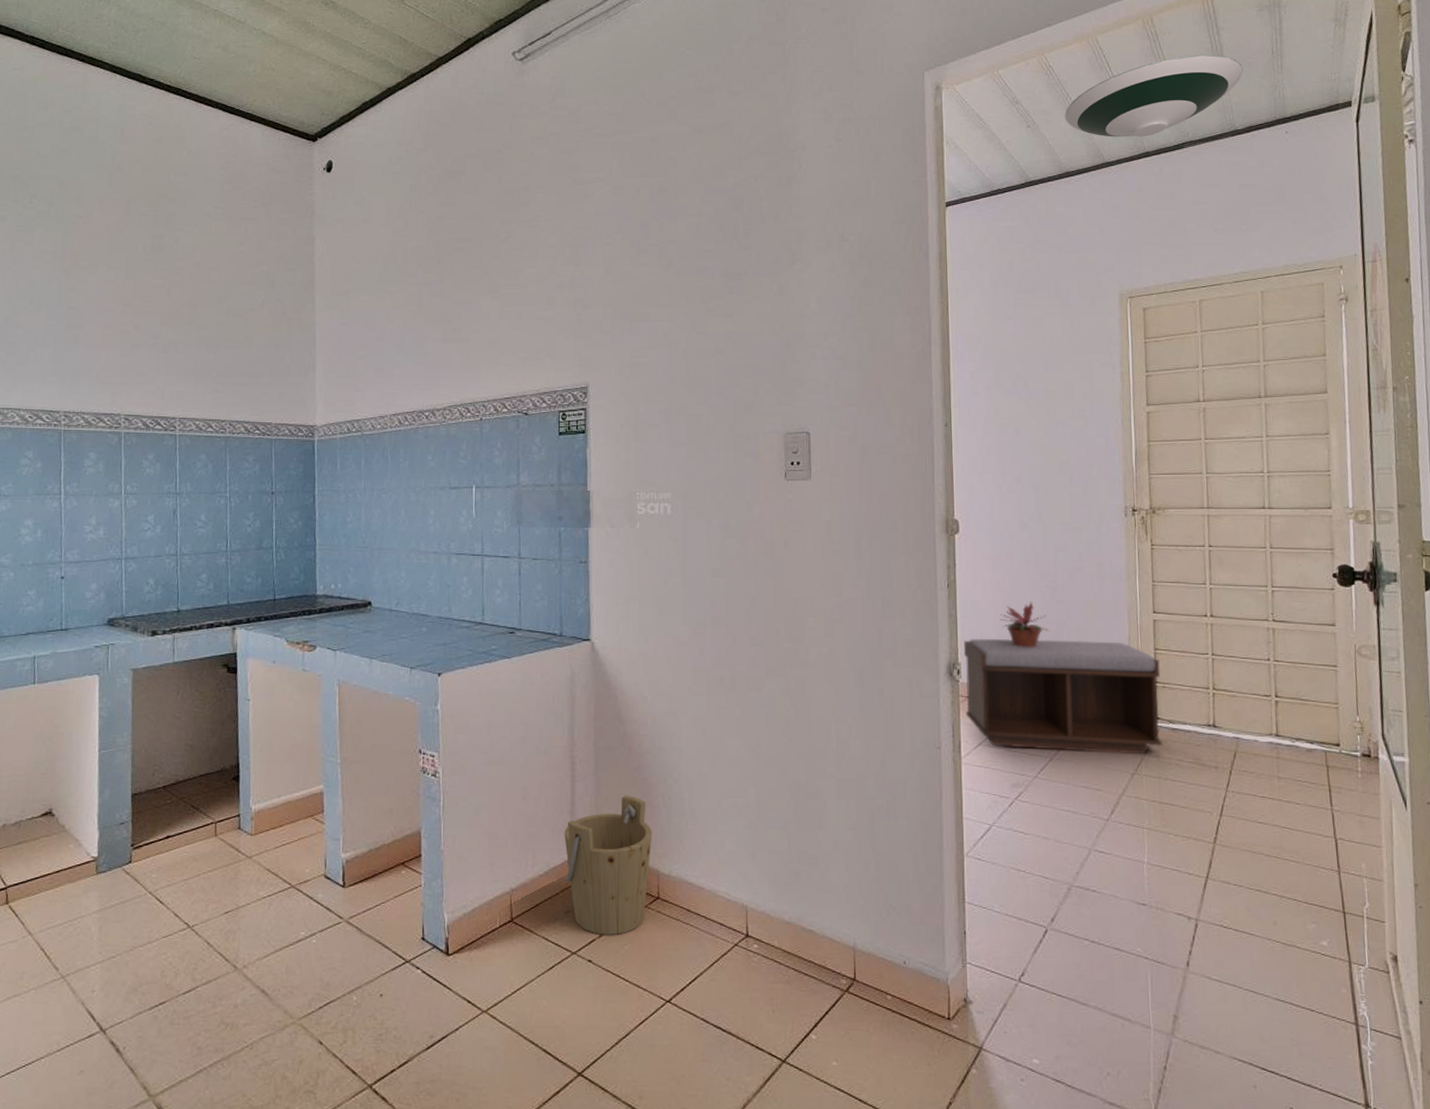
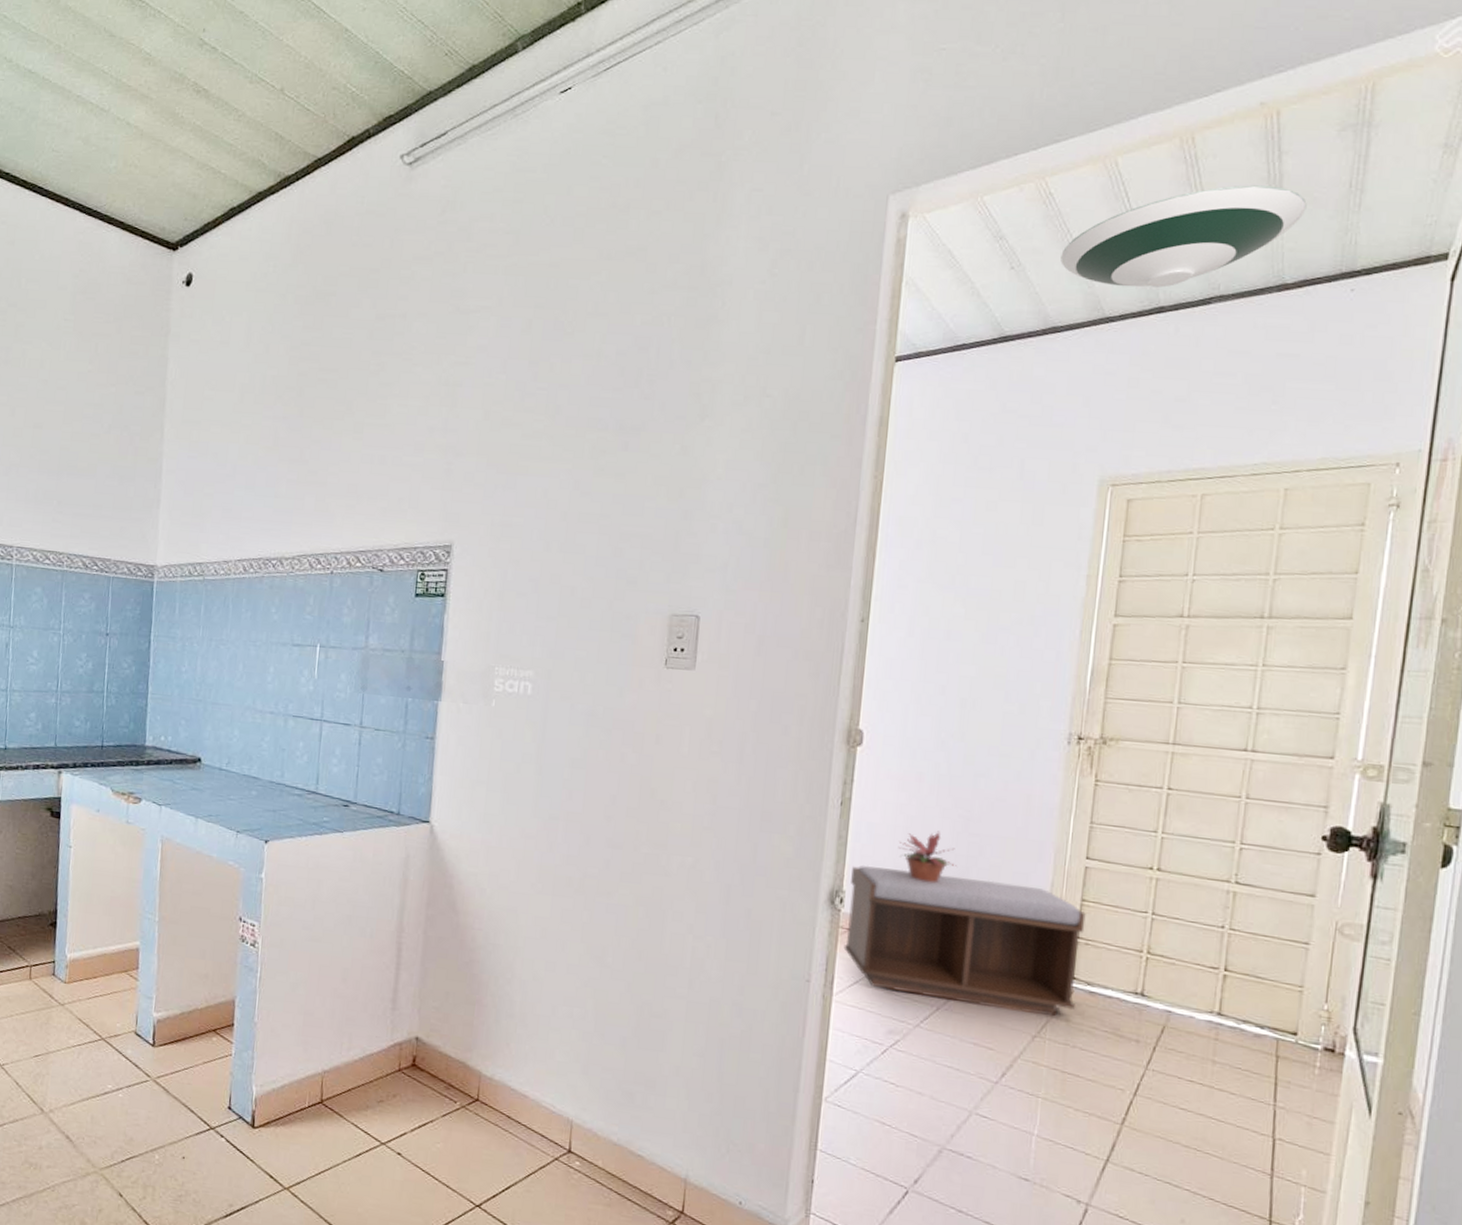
bucket: present [564,795,653,935] -> none [380,989,478,1132]

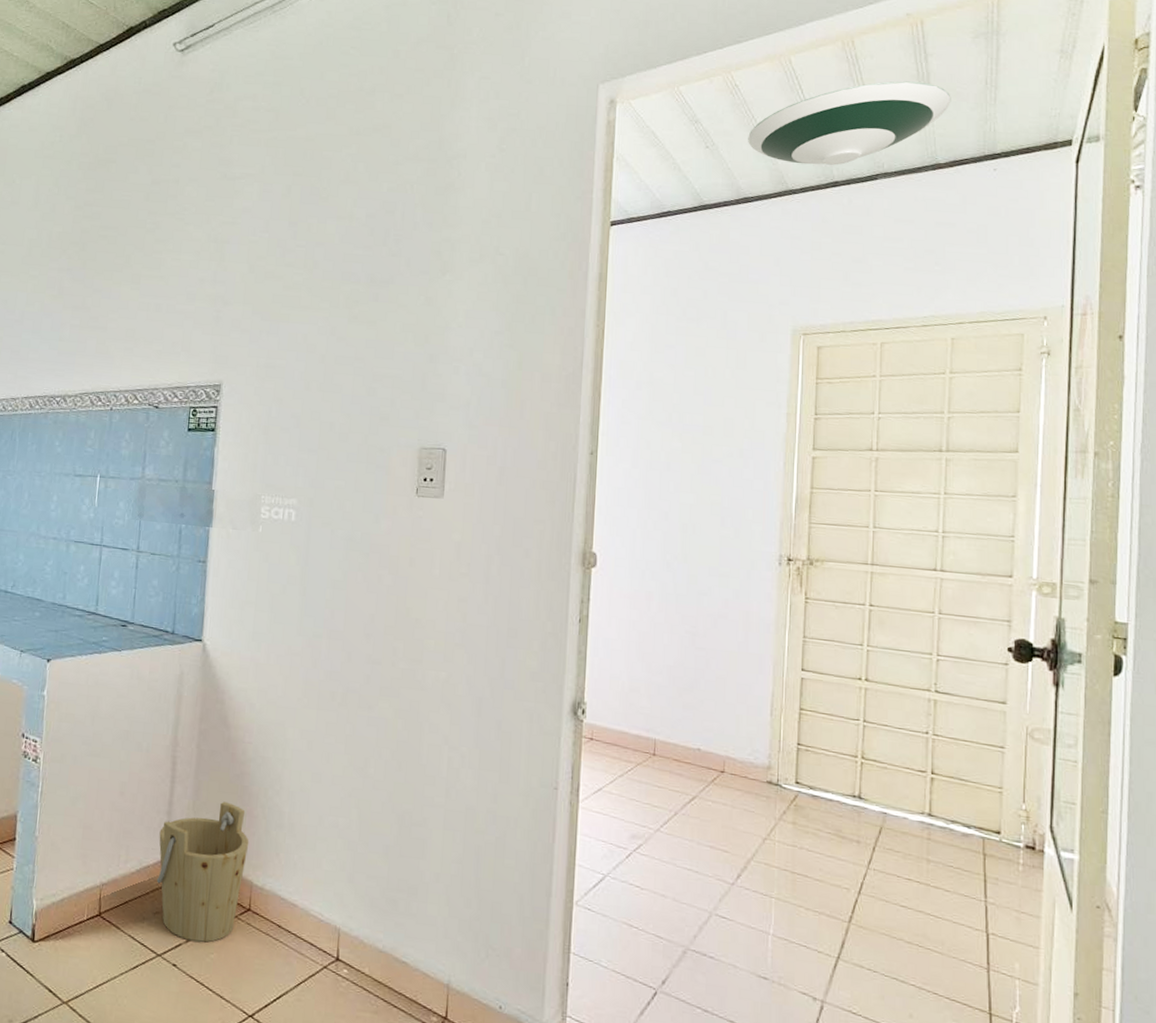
bucket: none [380,989,478,1132] -> present [156,801,249,943]
bench: present [843,865,1086,1016] -> none [587,678,804,819]
potted plant: present [898,831,957,884] -> none [632,645,686,695]

